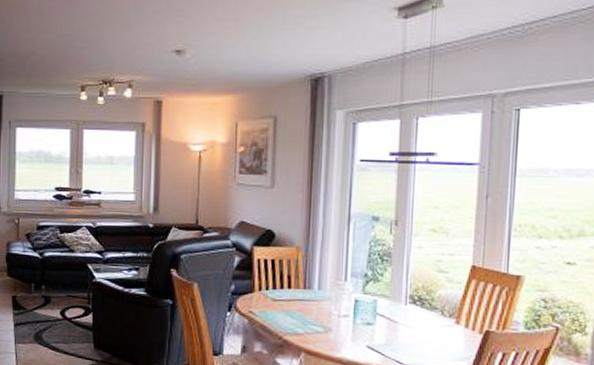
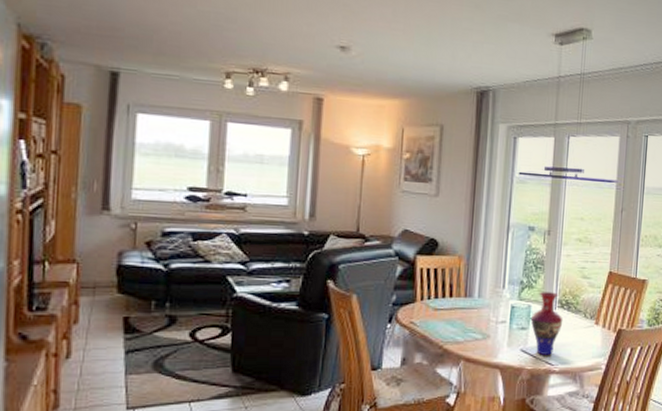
vase: none [378,286,416,354] -> present [531,292,563,355]

